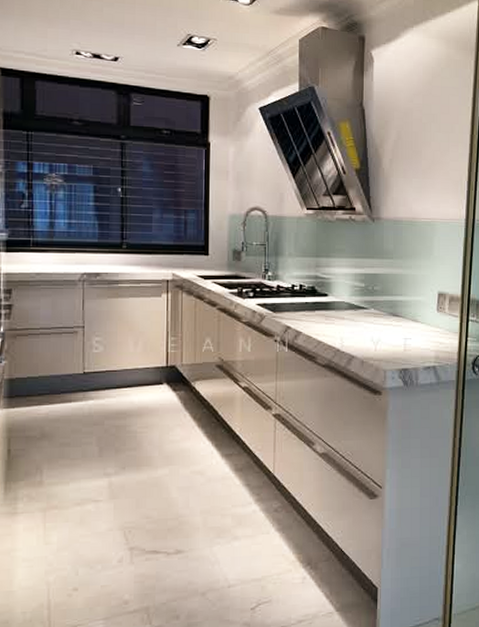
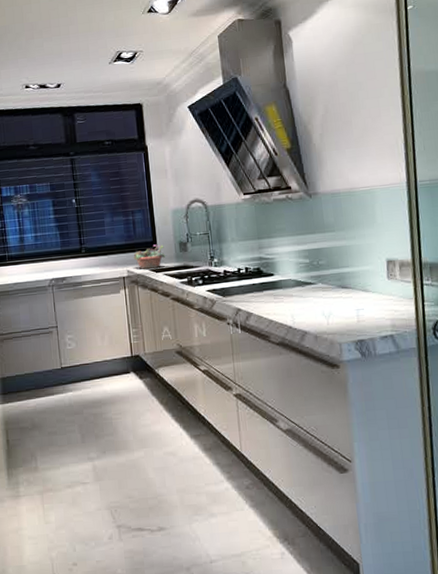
succulent planter: none [181,249,219,274] -> present [133,244,167,269]

